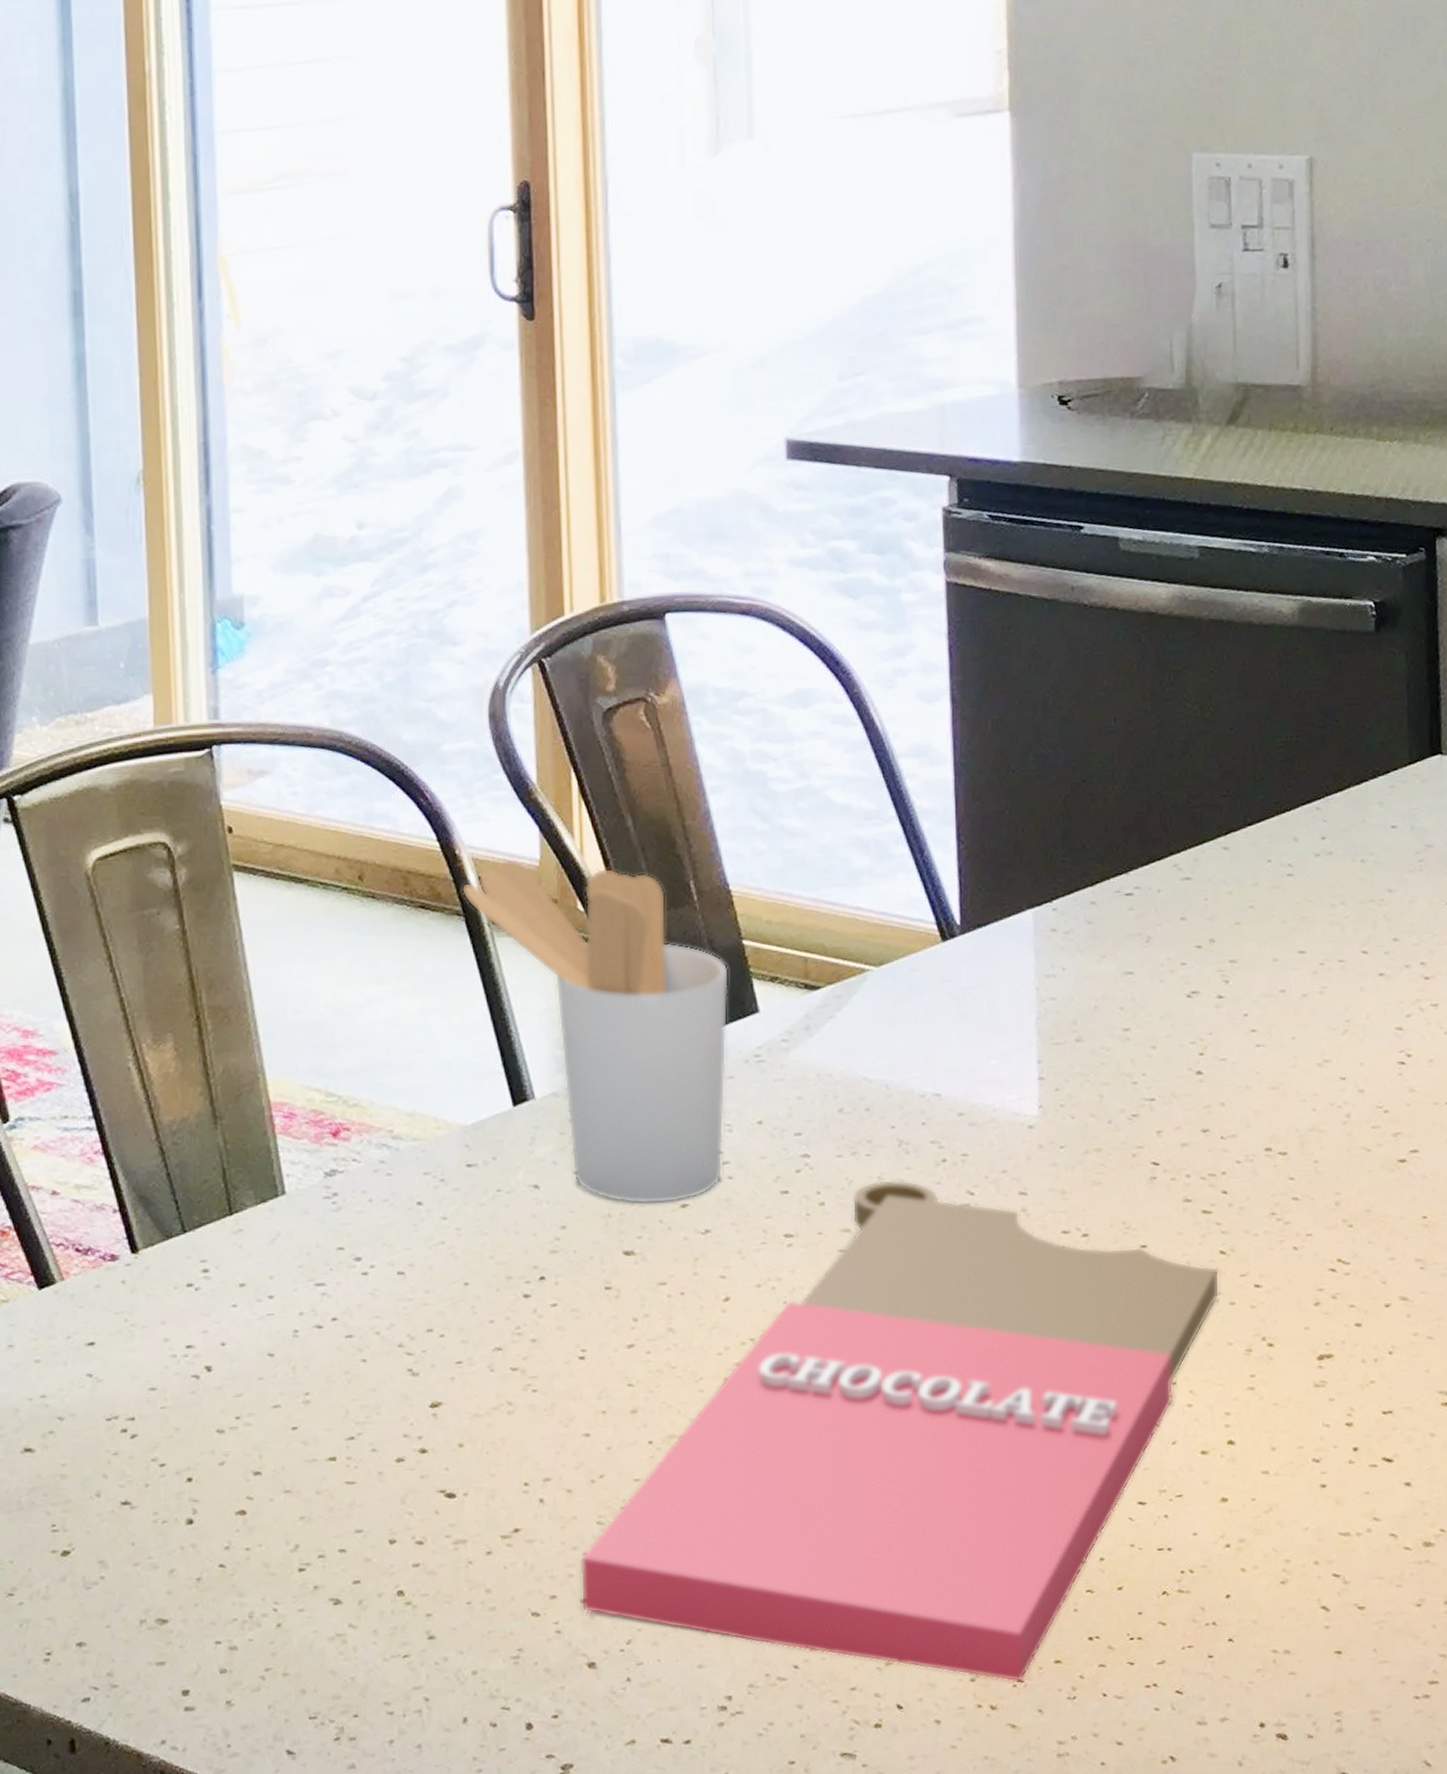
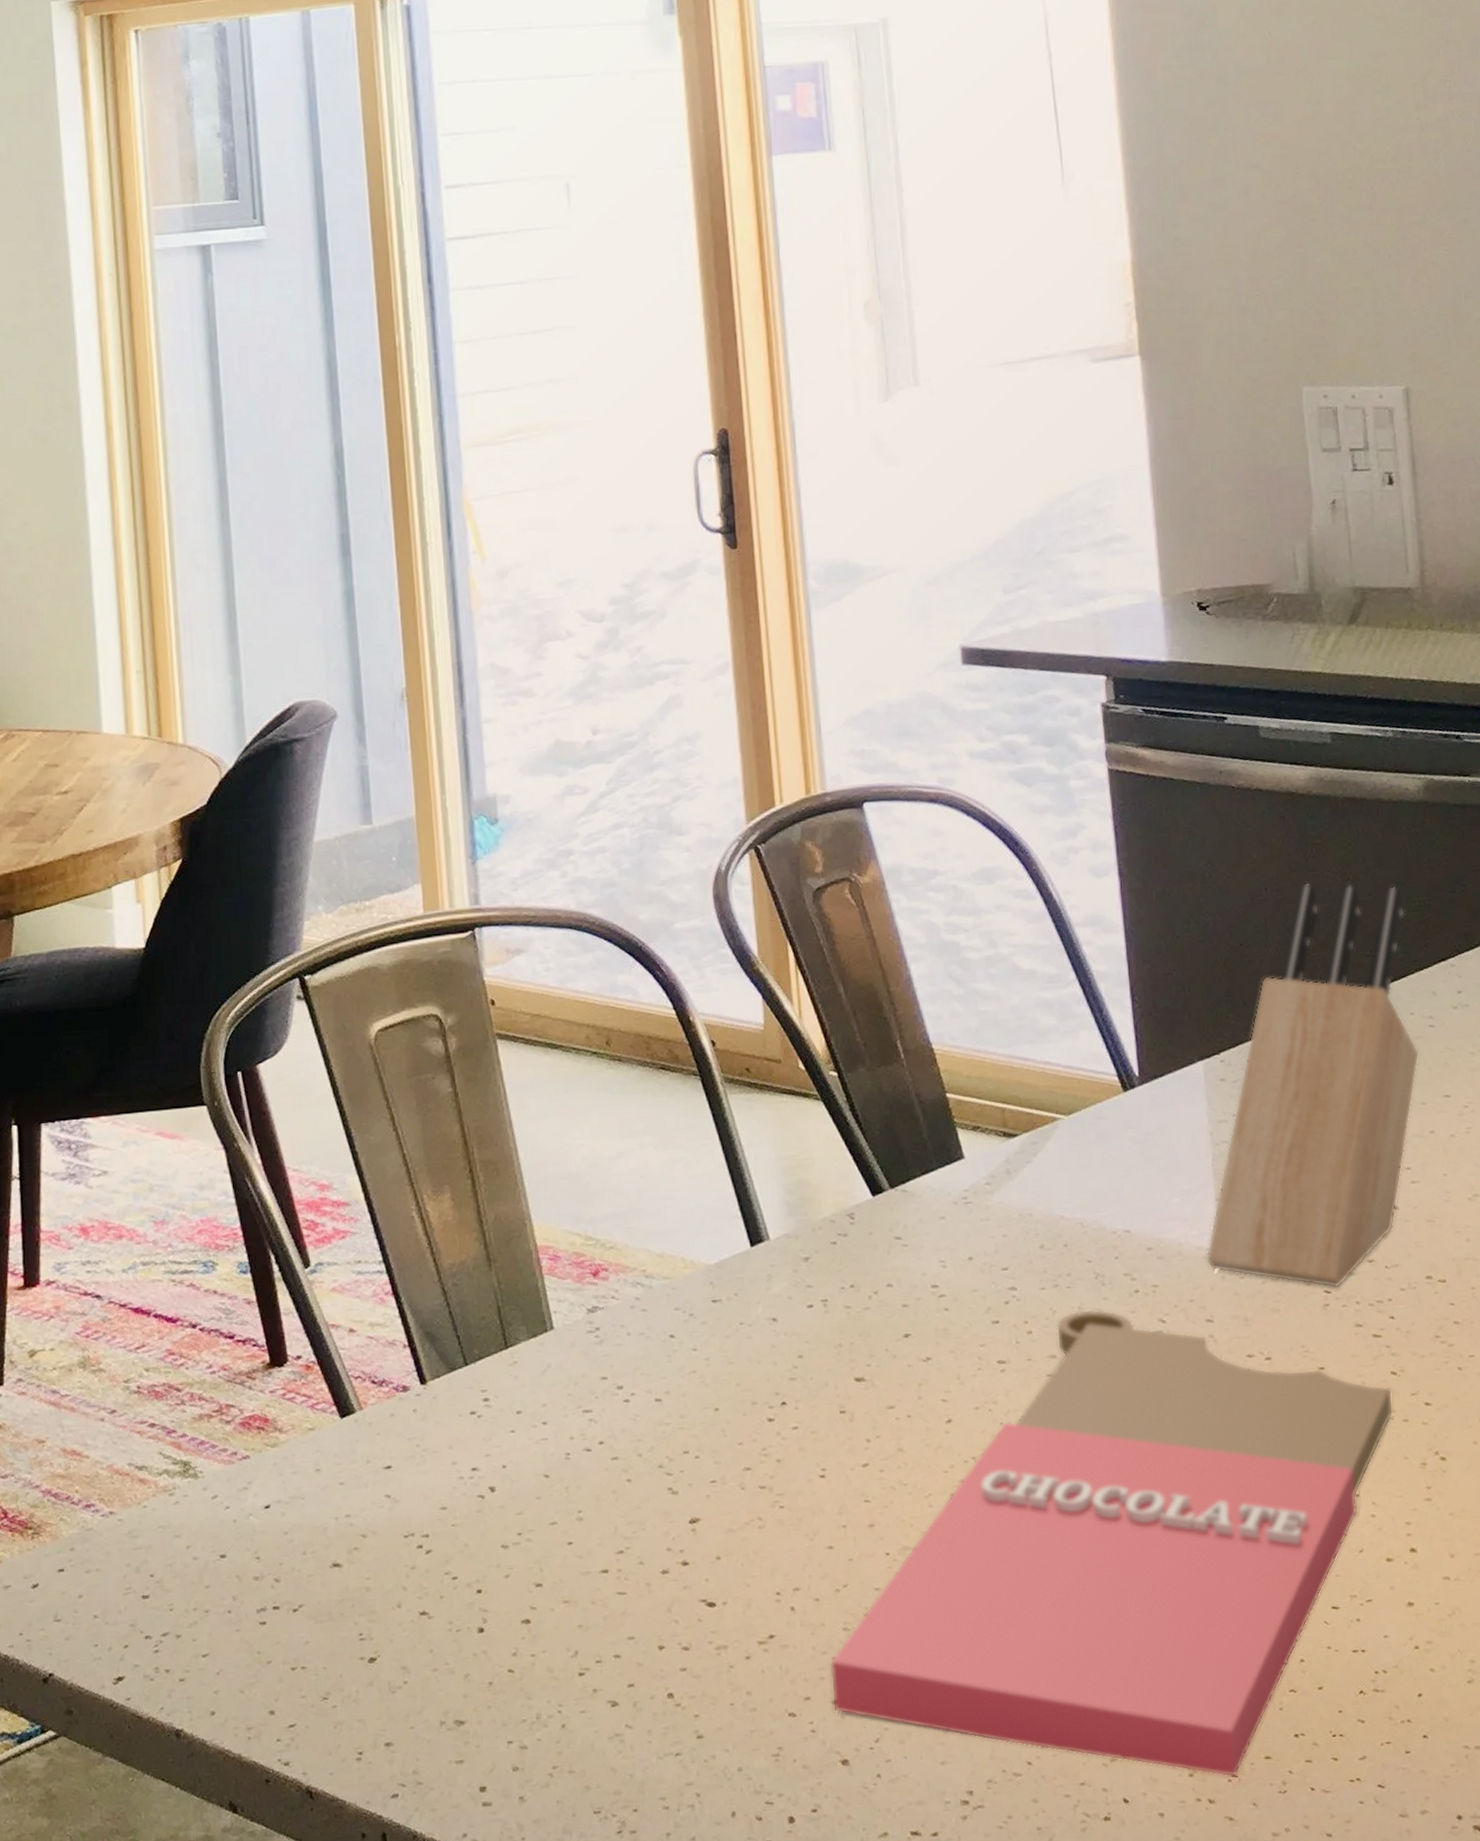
utensil holder: present [461,858,730,1205] -> none [696,1023,940,1335]
knife block: none [1022,714,1275,1160] -> present [1205,883,1420,1289]

